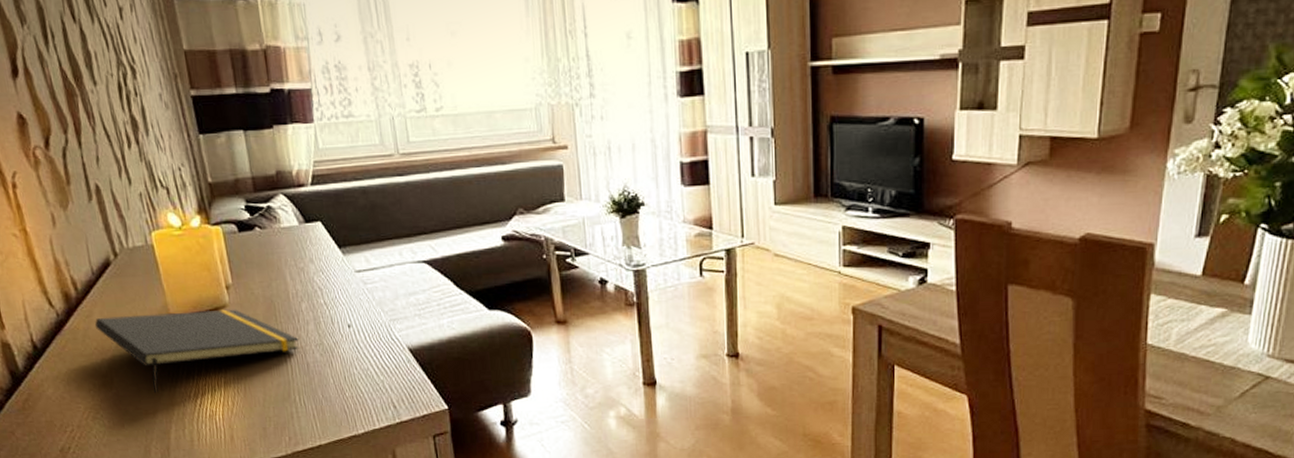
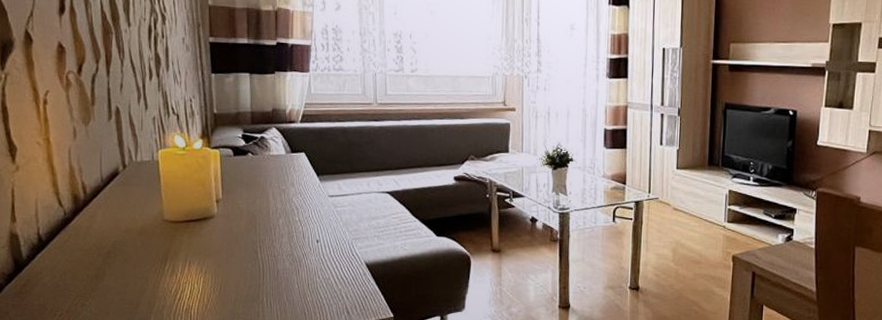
notepad: present [94,309,300,393] -> none [96,218,273,287]

